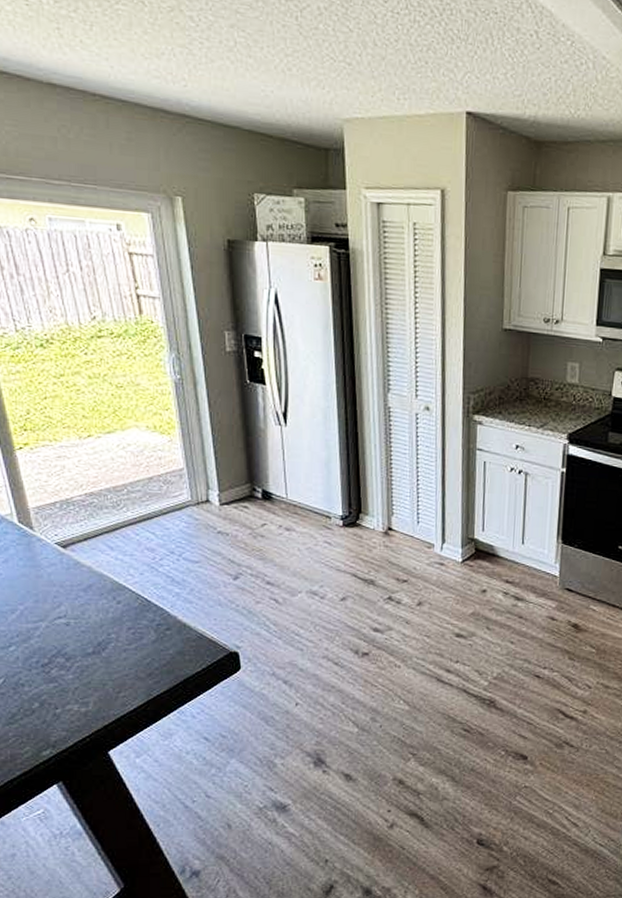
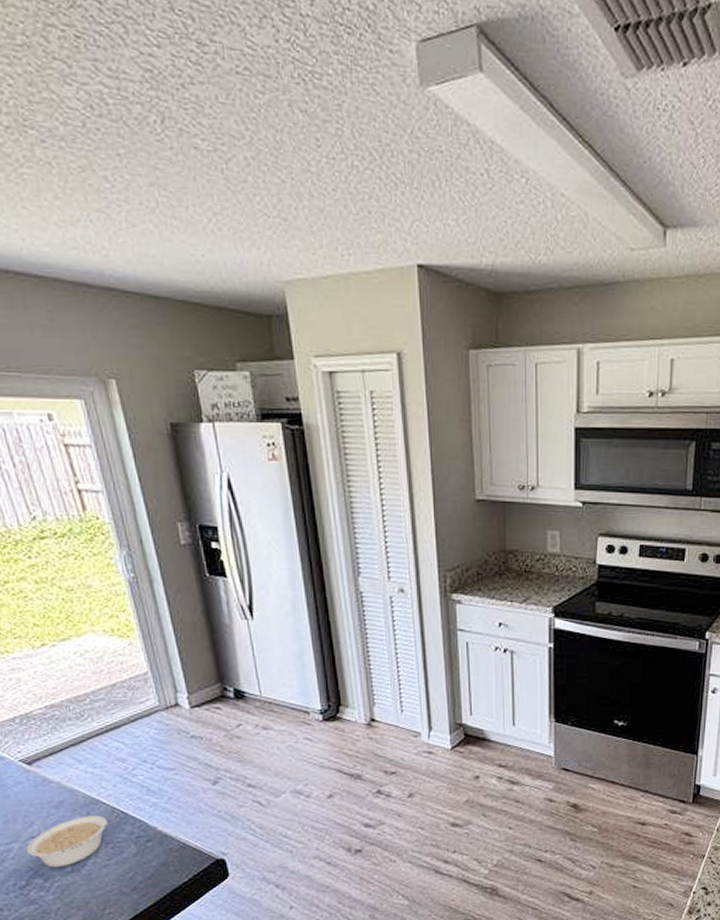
legume: none [53,600,143,649] -> present [27,815,120,868]

